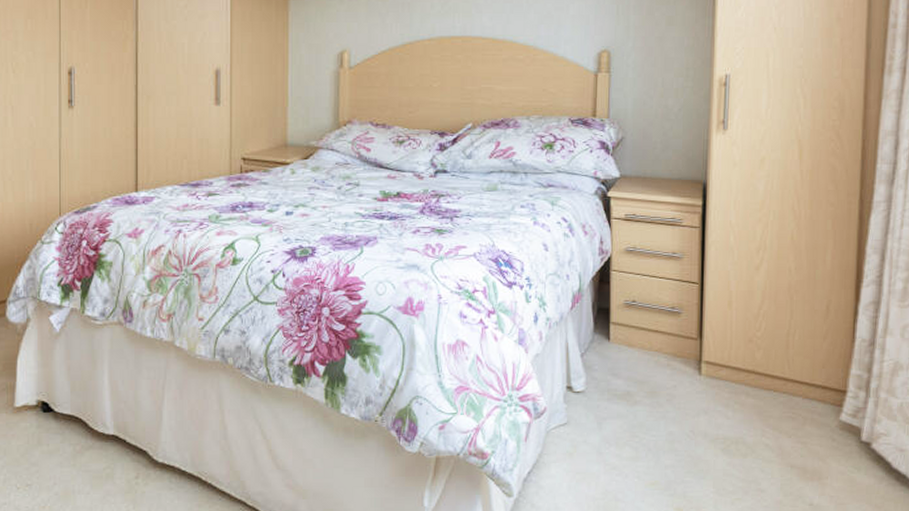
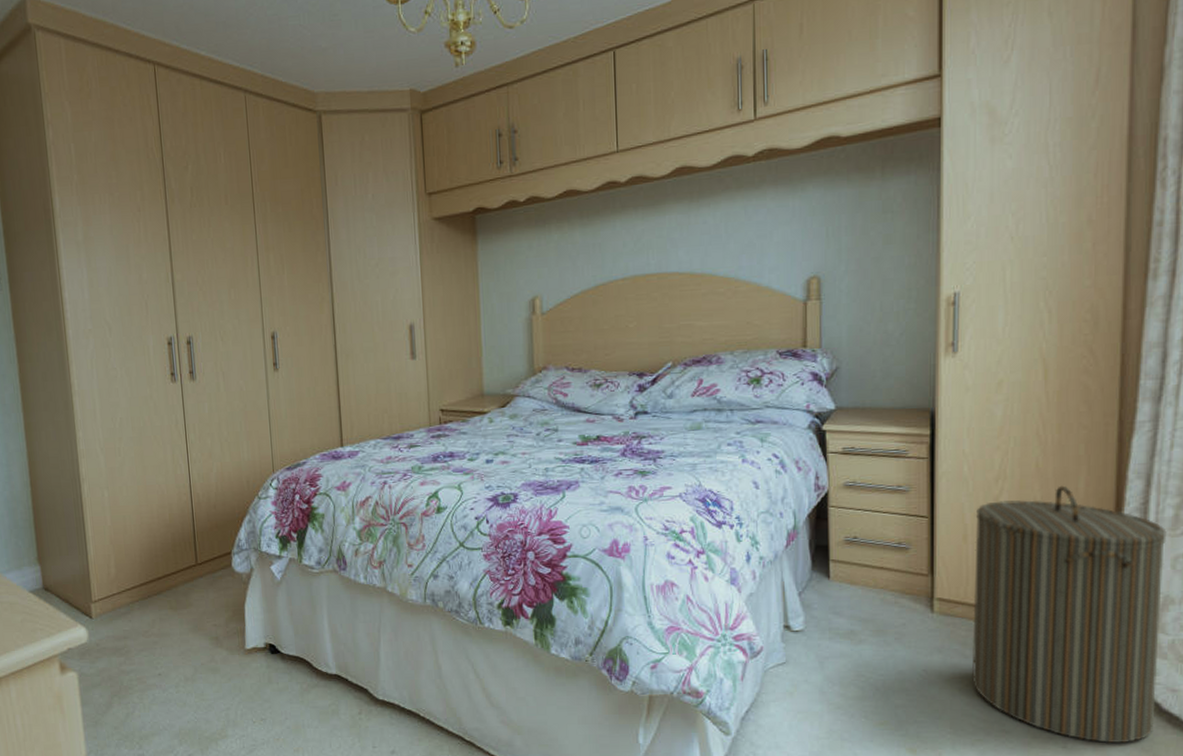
laundry hamper: none [732,257,897,501] -> present [971,485,1167,744]

